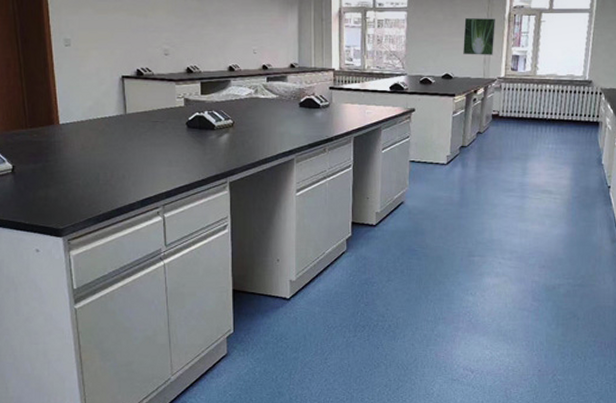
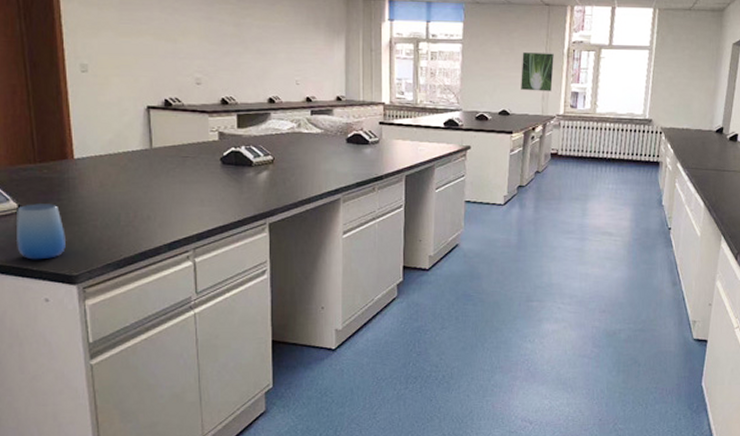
cup: none [12,165,53,215] -> present [17,204,66,260]

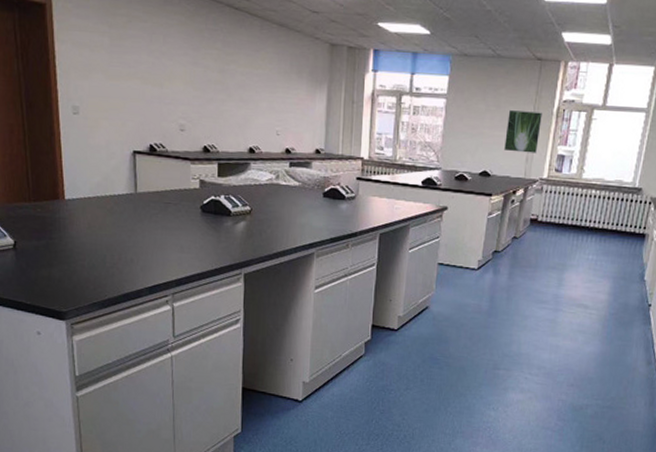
cup: present [17,204,66,260] -> none [13,241,56,295]

